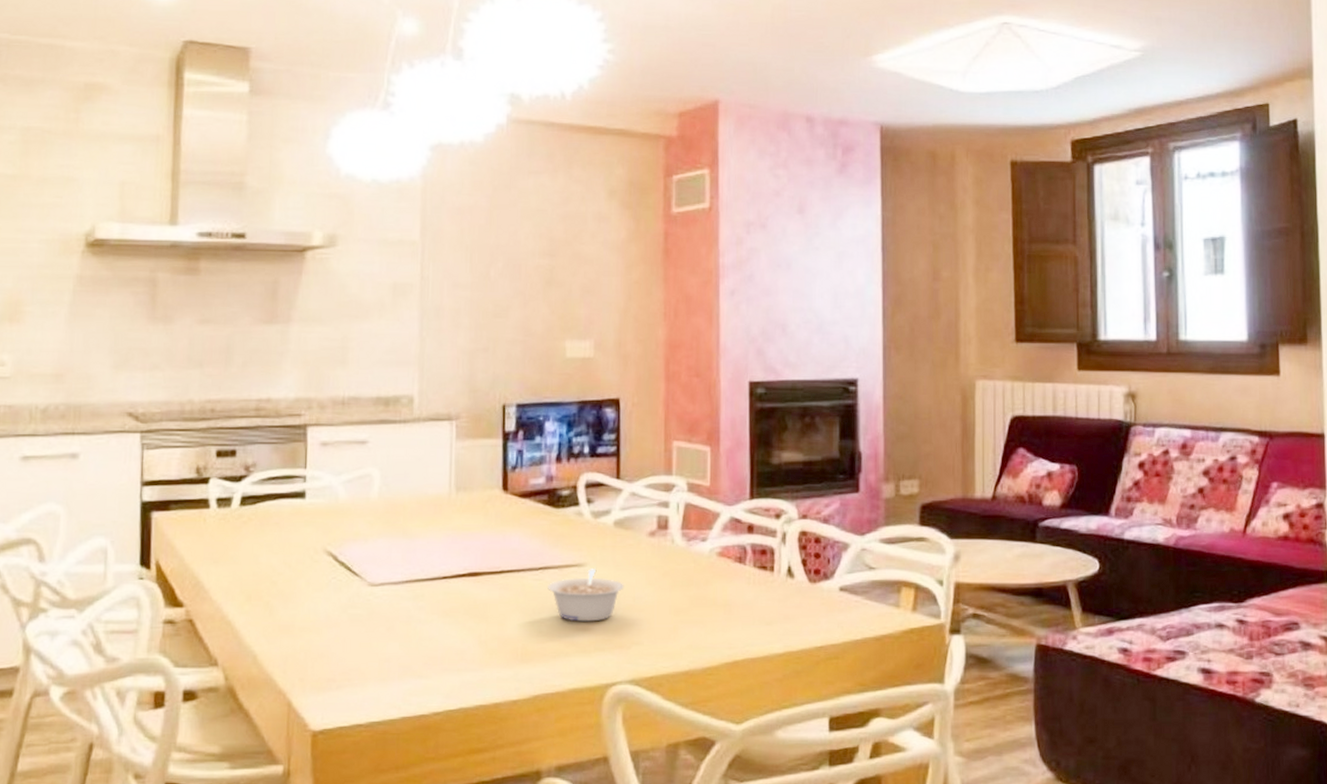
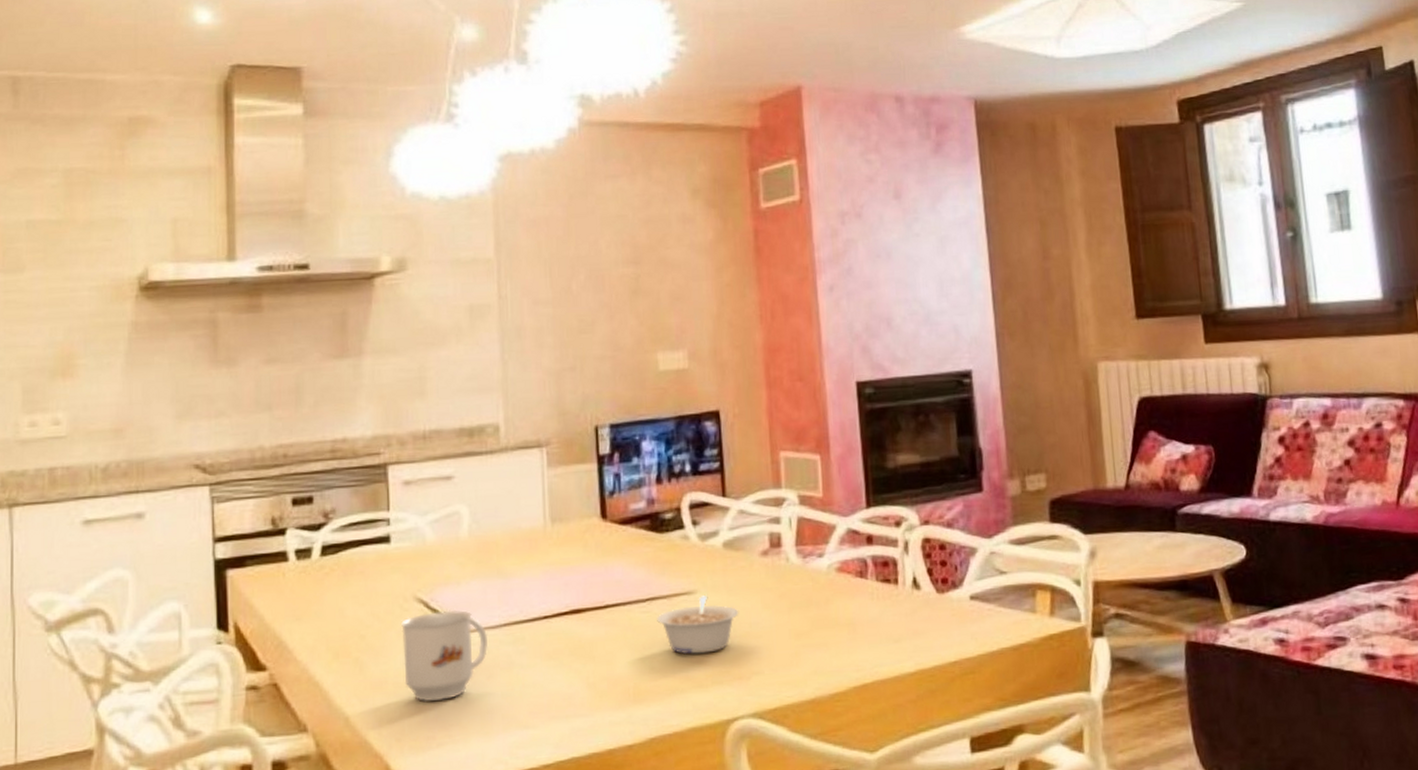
mug: none [310,564,389,647] -> present [401,610,487,703]

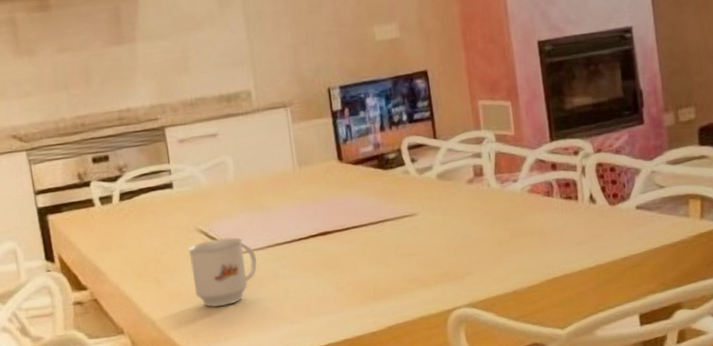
legume: present [657,595,739,655] -> none [388,216,453,262]

